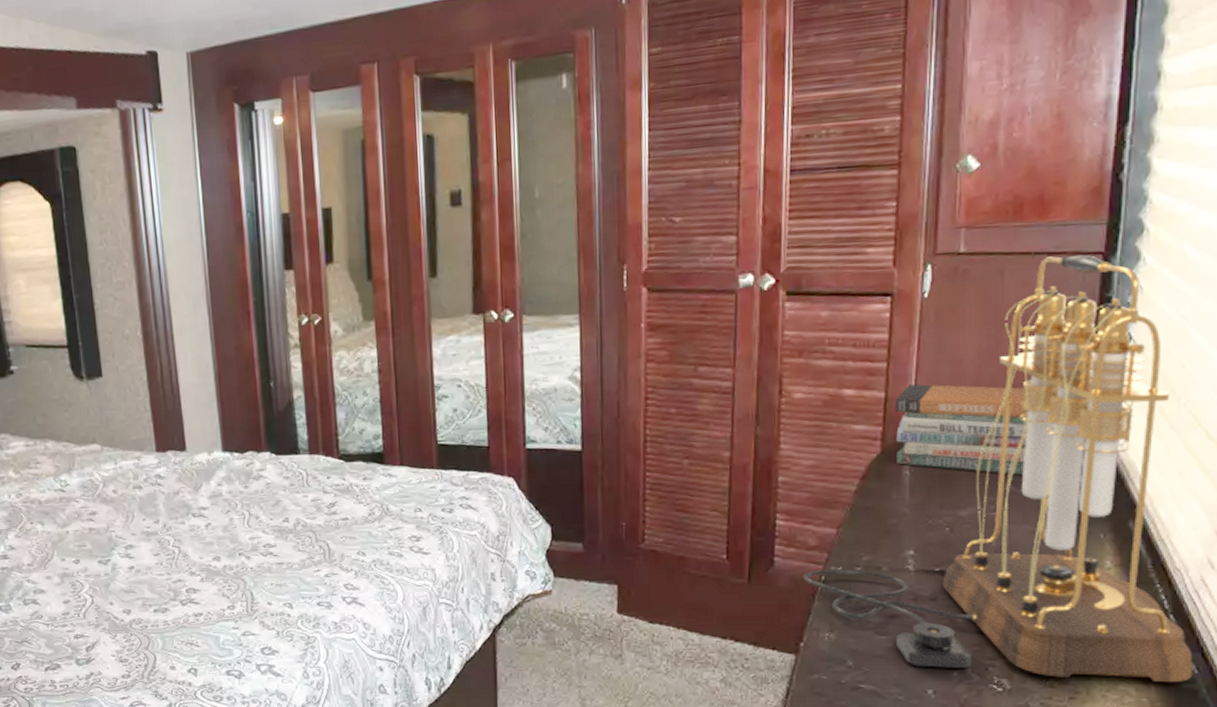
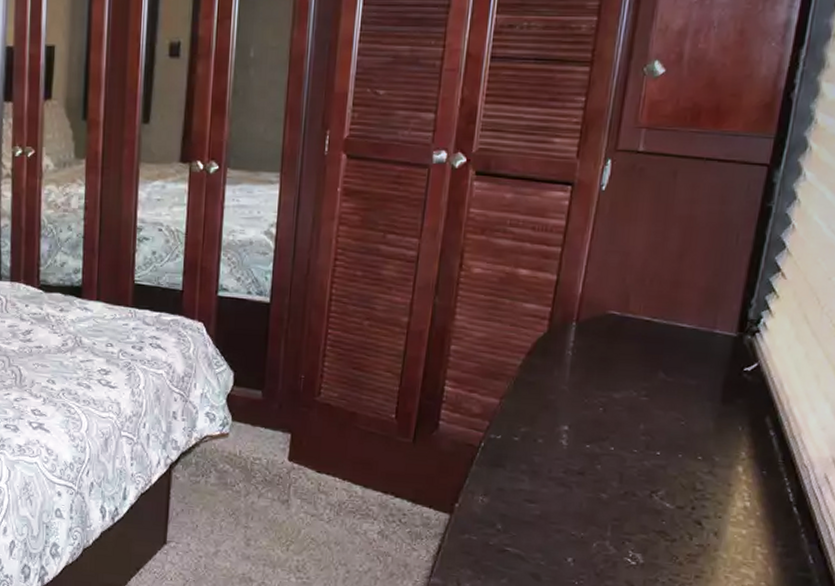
table lamp: present [803,255,1193,682] -> none [464,164,815,570]
book stack: present [894,384,1031,475] -> none [561,270,691,365]

